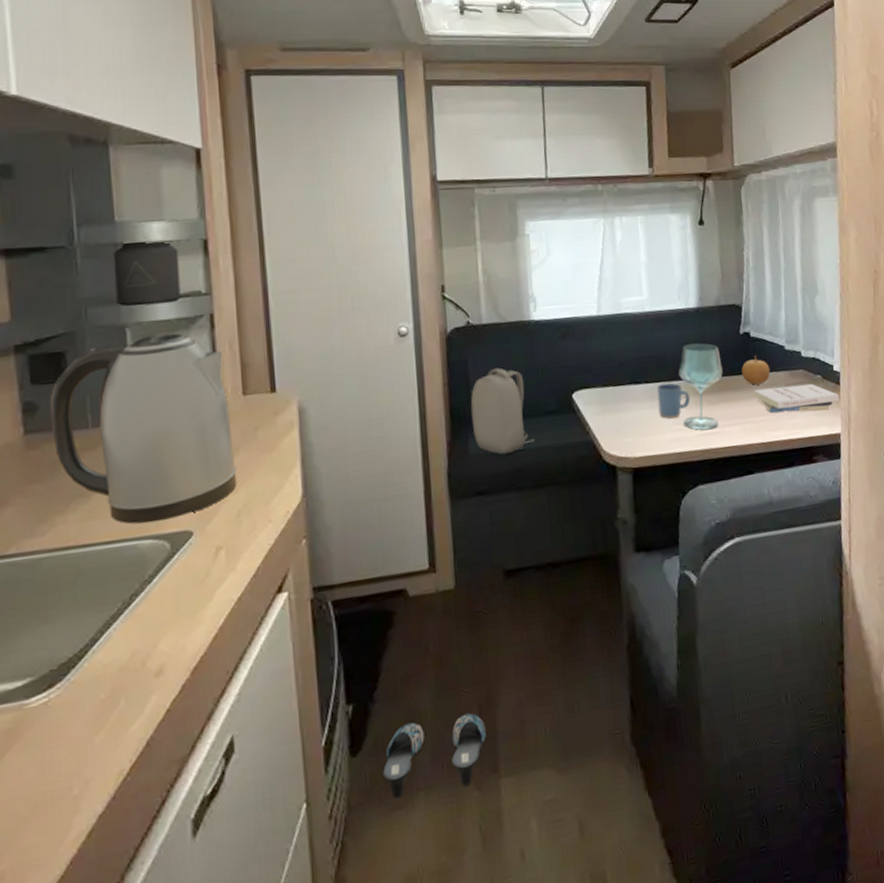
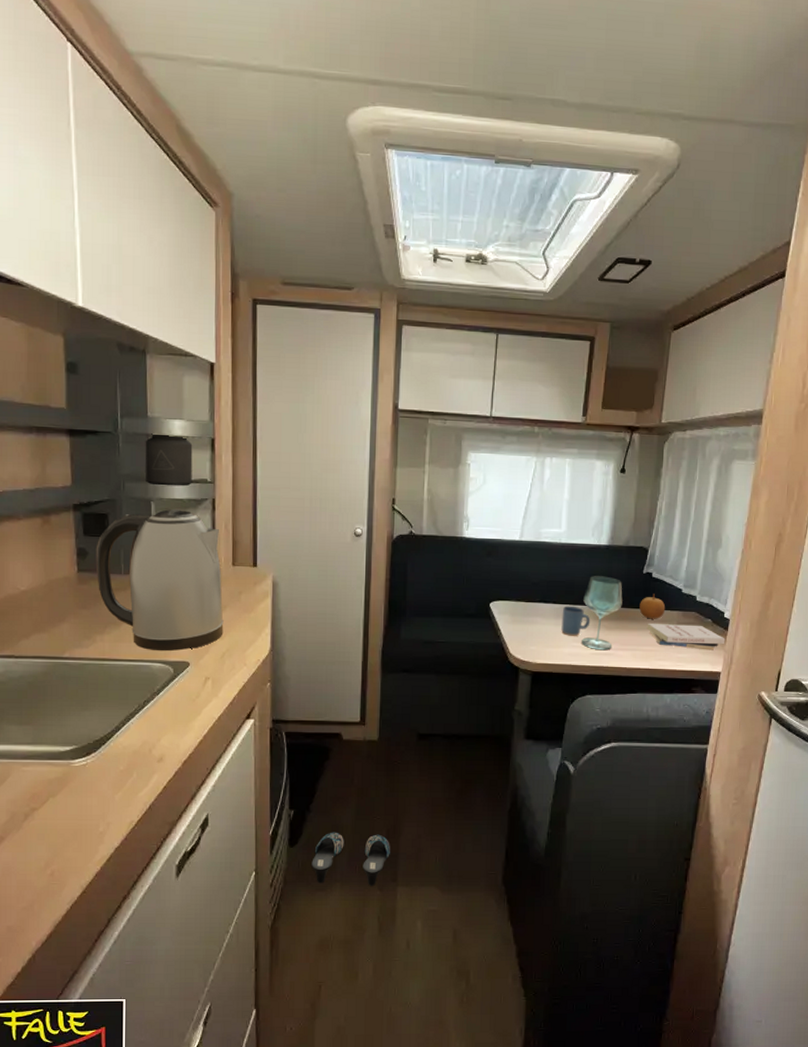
backpack: present [470,368,535,455] -> none [405,573,454,644]

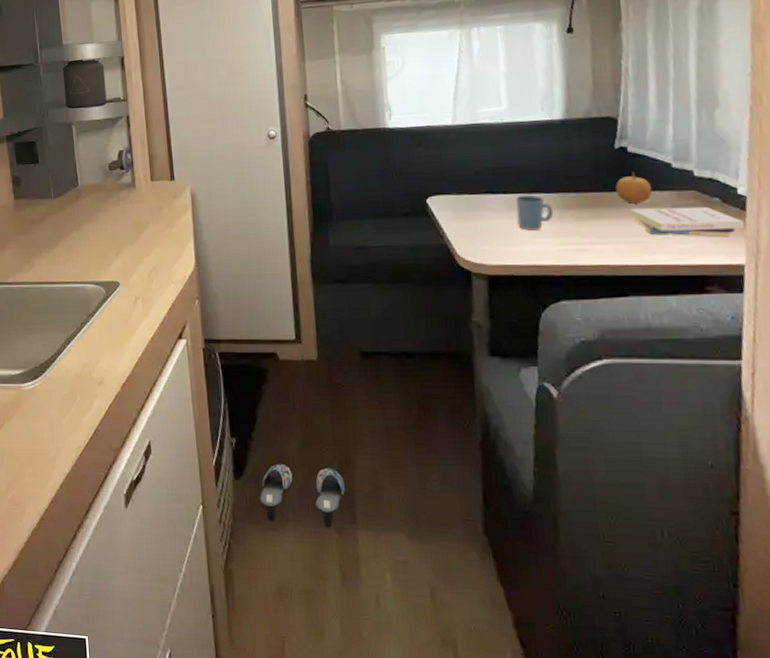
kettle: present [95,509,224,652] -> none [28,130,149,273]
wine glass: present [582,576,623,651] -> none [540,156,593,246]

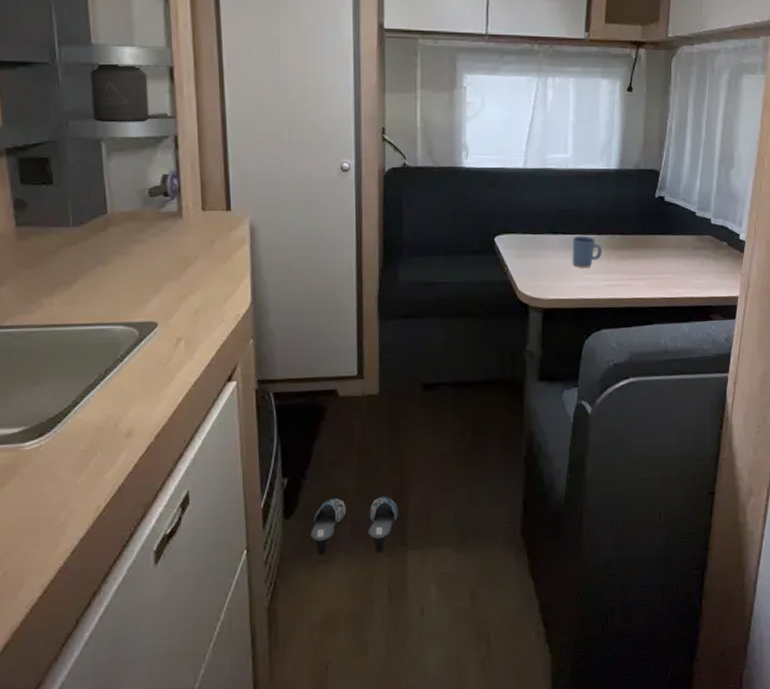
fruit: present [615,172,653,204] -> none [653,218,680,245]
books: present [629,206,745,238] -> none [661,249,742,275]

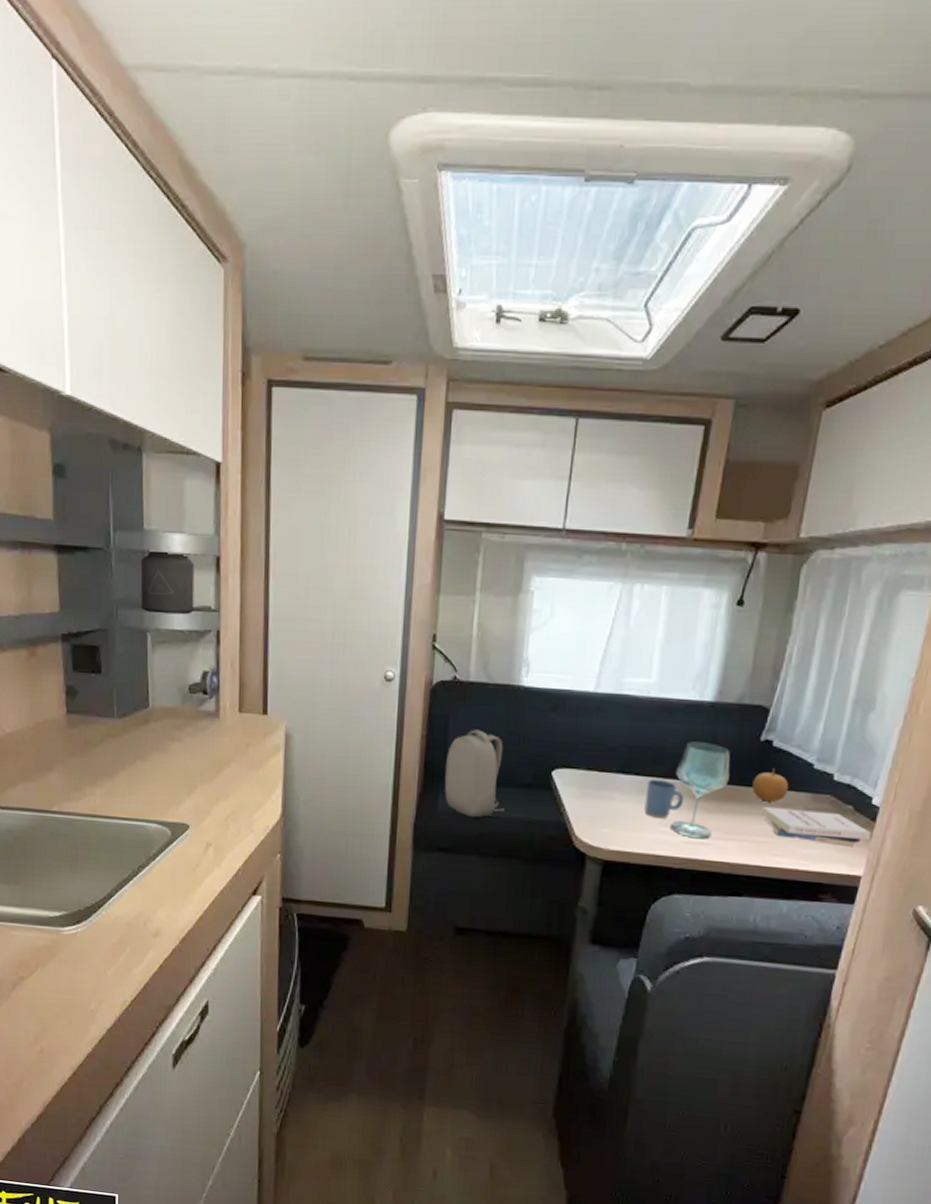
slippers: present [310,496,398,556] -> none [324,1034,417,1102]
backpack: none [402,207,458,285] -> present [444,729,505,818]
wine glass: none [594,202,635,282] -> present [671,741,730,839]
fruit: none [653,218,680,245] -> present [752,768,789,802]
books: none [661,249,742,275] -> present [760,807,872,847]

